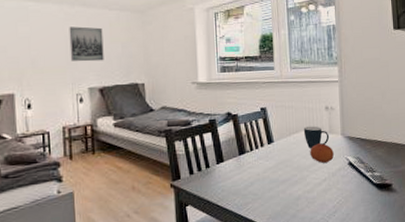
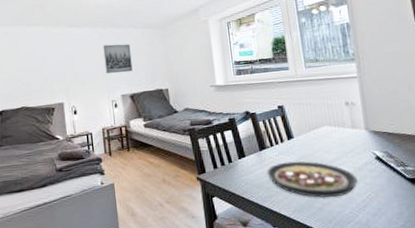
plate: none [244,166,331,204] -> present [267,161,358,198]
mug: present [303,126,330,148] -> none [323,121,352,143]
fruit: present [310,142,334,163] -> none [332,137,359,158]

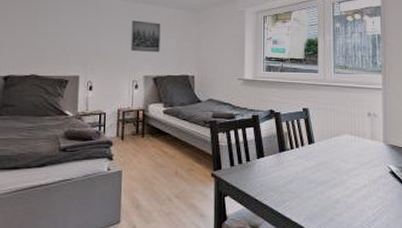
plate: present [267,161,358,198] -> none [283,167,371,207]

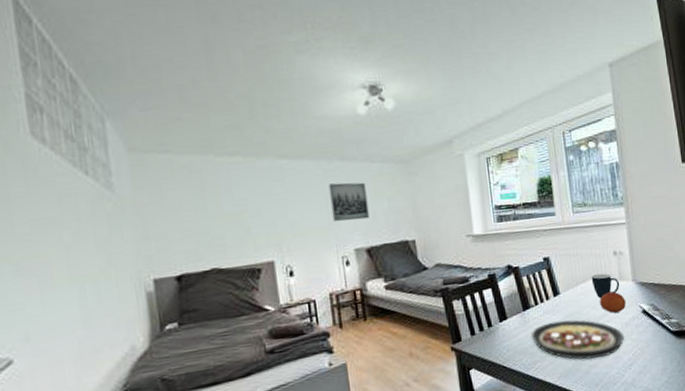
plate: none [283,167,371,207] -> present [531,319,625,360]
mug: none [345,130,371,152] -> present [591,273,620,298]
fruit: none [351,148,375,169] -> present [600,291,626,313]

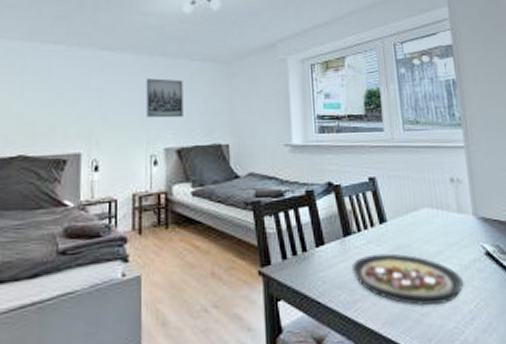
mug: present [591,273,620,298] -> none [423,202,458,231]
fruit: present [600,291,626,313] -> none [434,224,466,251]

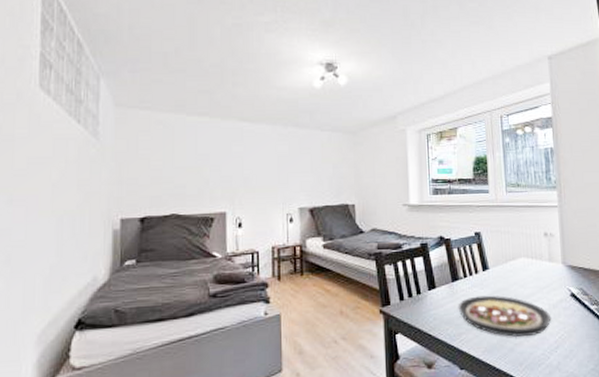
wall art: present [146,78,183,118] -> none [281,147,315,182]

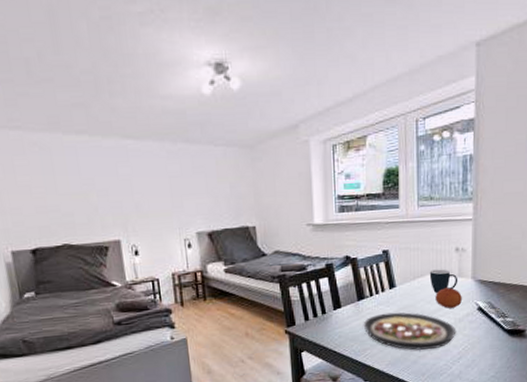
mug: none [520,253,549,277] -> present [429,269,458,293]
fruit: none [528,271,554,293] -> present [436,287,462,308]

